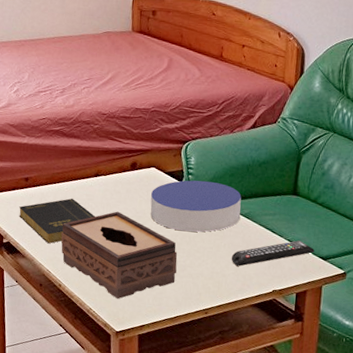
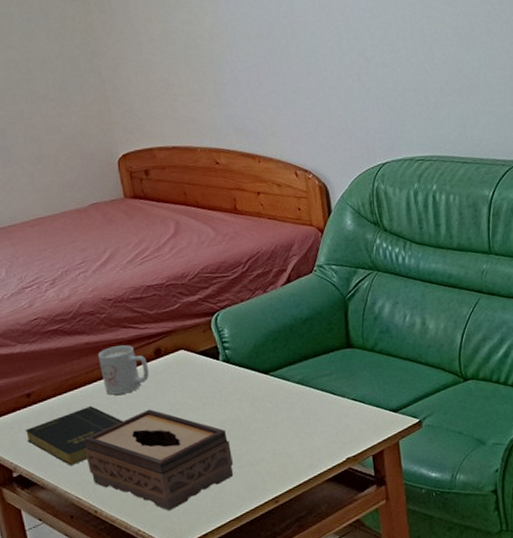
mug: none [85,153,124,195] -> present [97,345,150,395]
coaster: present [150,180,242,232] -> none [185,352,294,416]
remote control: present [231,240,315,266] -> none [292,396,383,441]

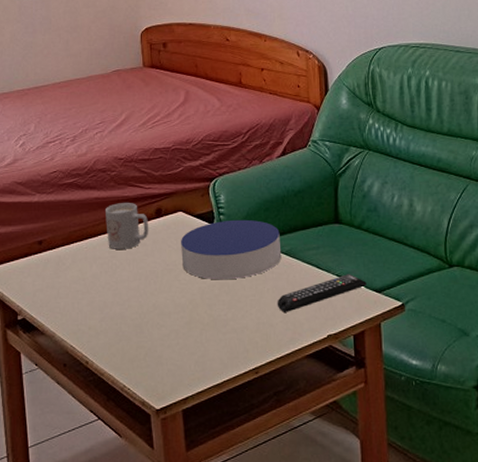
book: present [24,405,124,466] -> none [33,257,121,315]
tissue box: present [83,409,234,511] -> none [84,266,218,370]
coaster: none [185,352,294,416] -> present [181,219,282,280]
remote control: none [292,396,383,441] -> present [277,274,367,312]

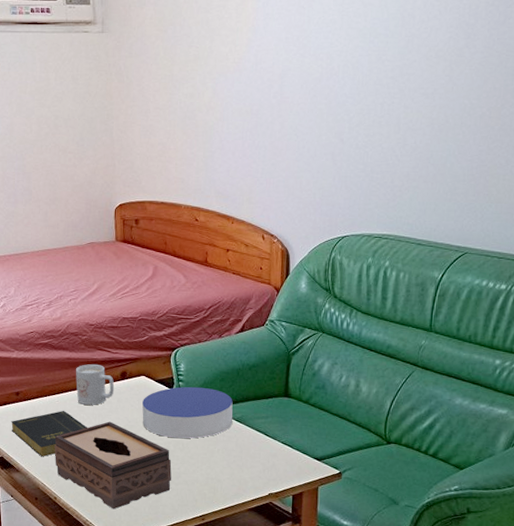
book: none [33,257,121,315] -> present [10,410,88,457]
tissue box: none [84,266,218,370] -> present [54,421,172,509]
remote control: present [277,274,367,312] -> none [225,442,309,471]

